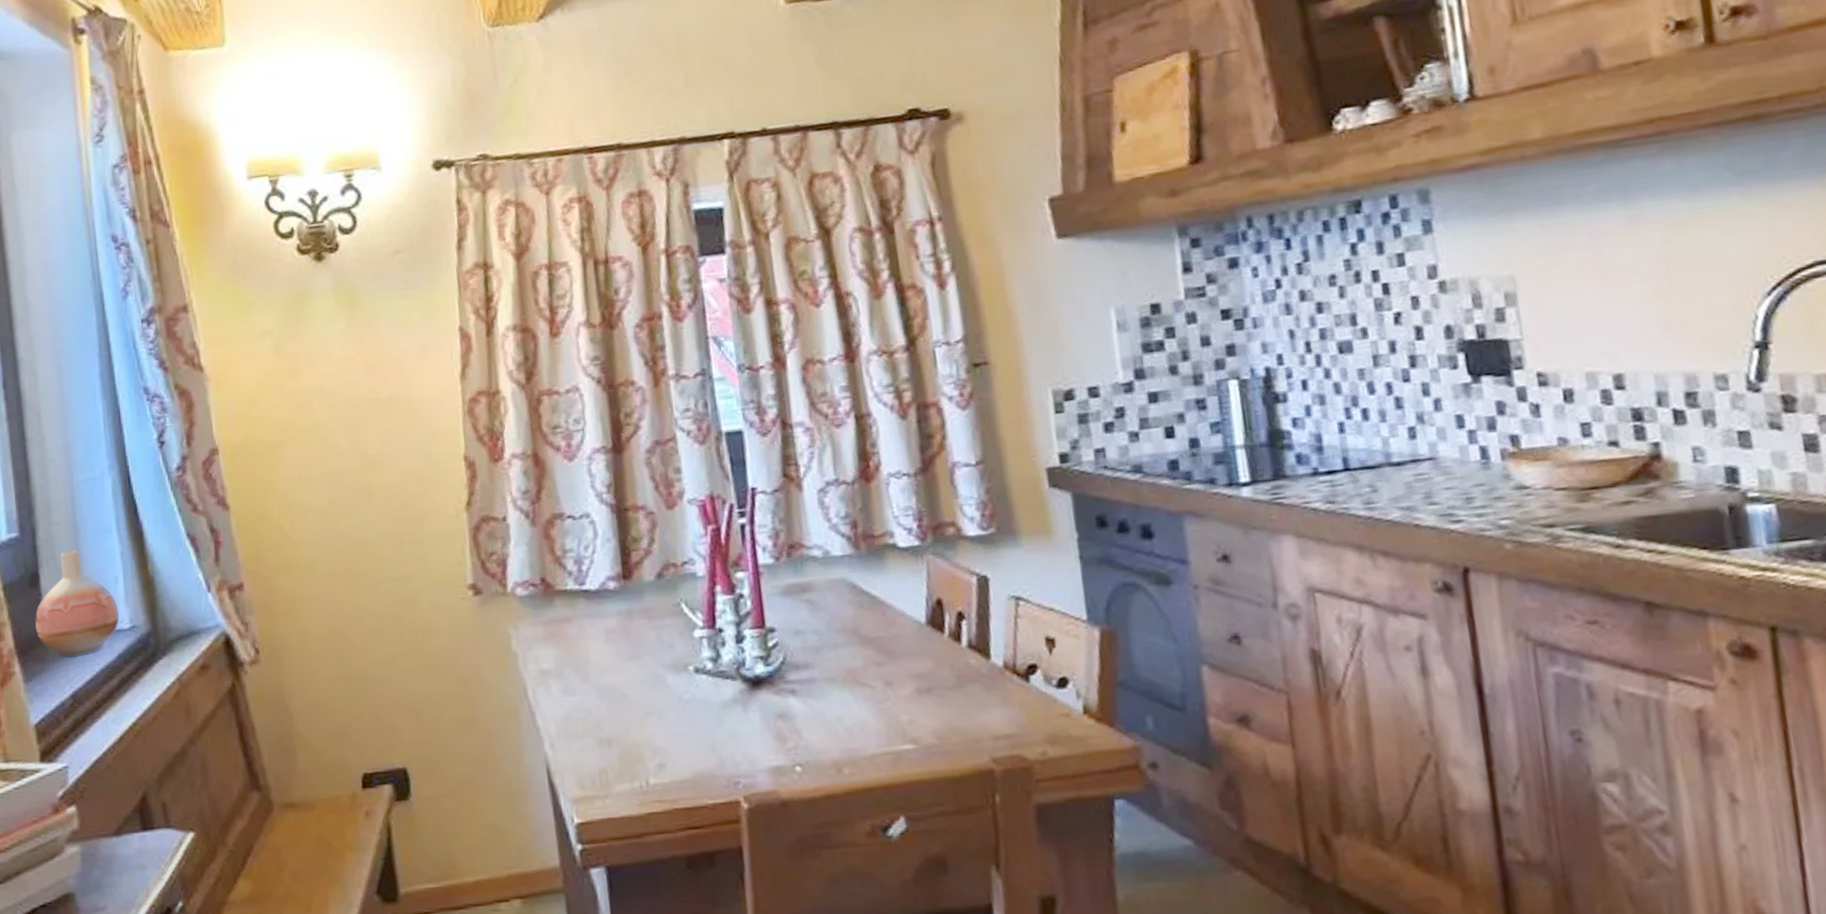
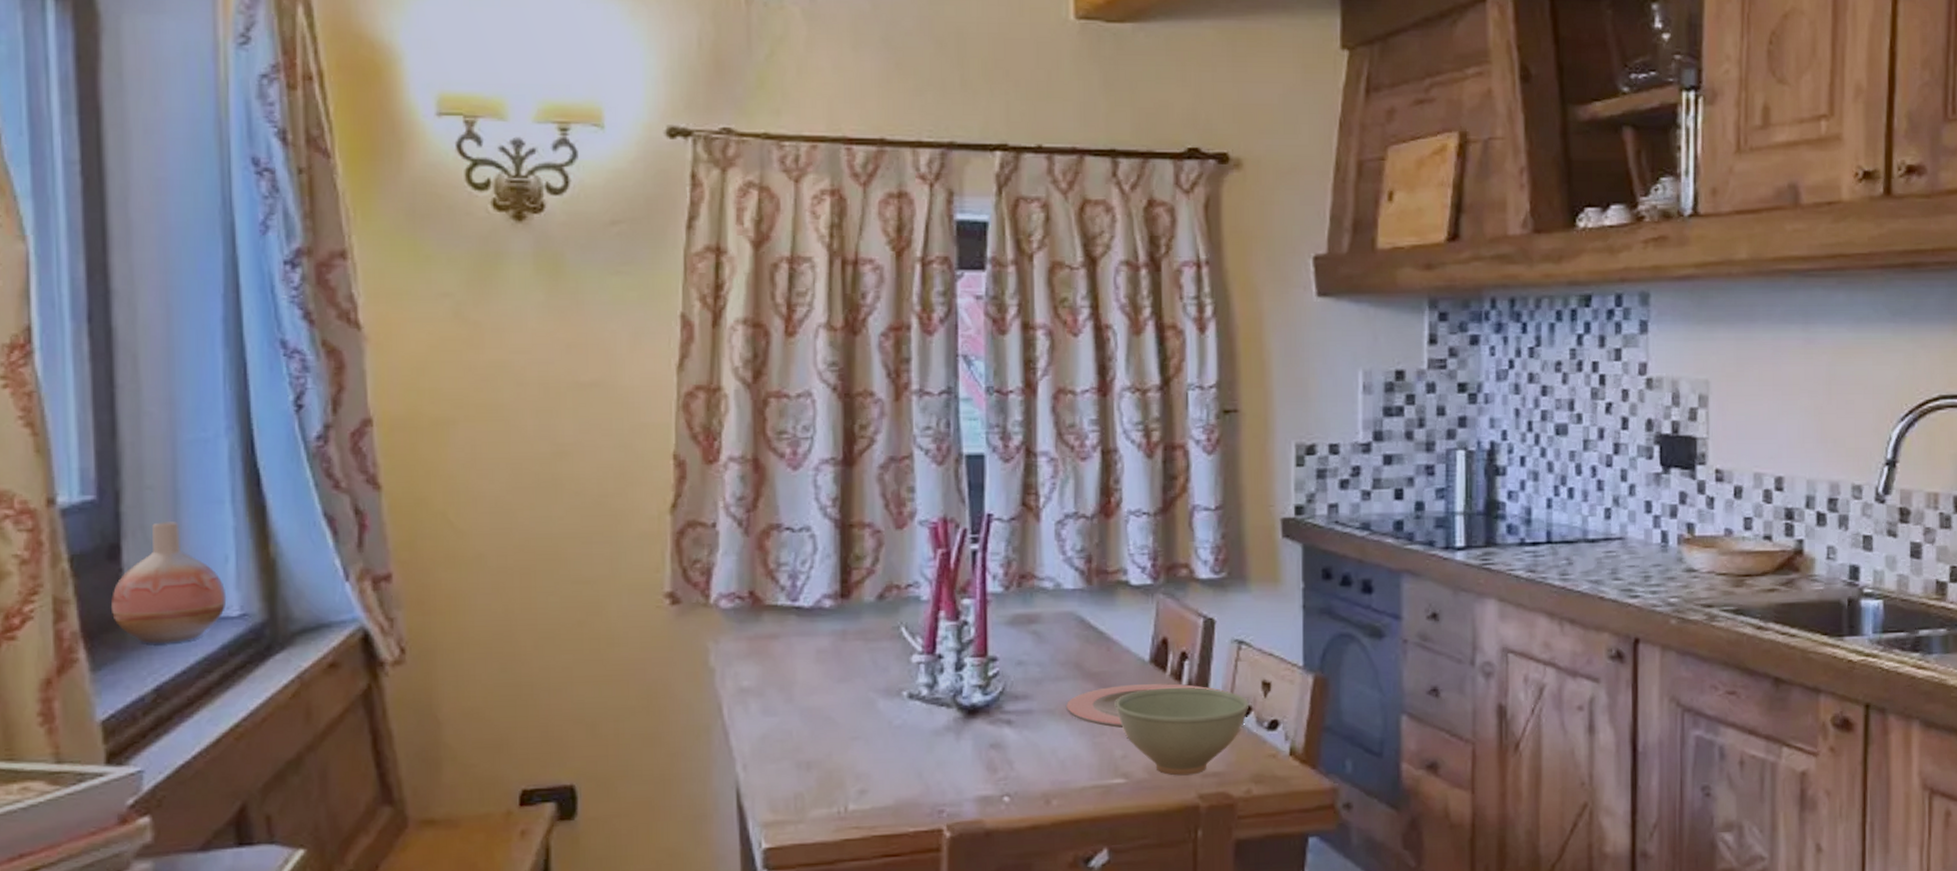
plate: none [846,645,1034,693] -> present [1065,683,1248,728]
bowl: none [895,647,1035,740] -> present [1114,687,1250,776]

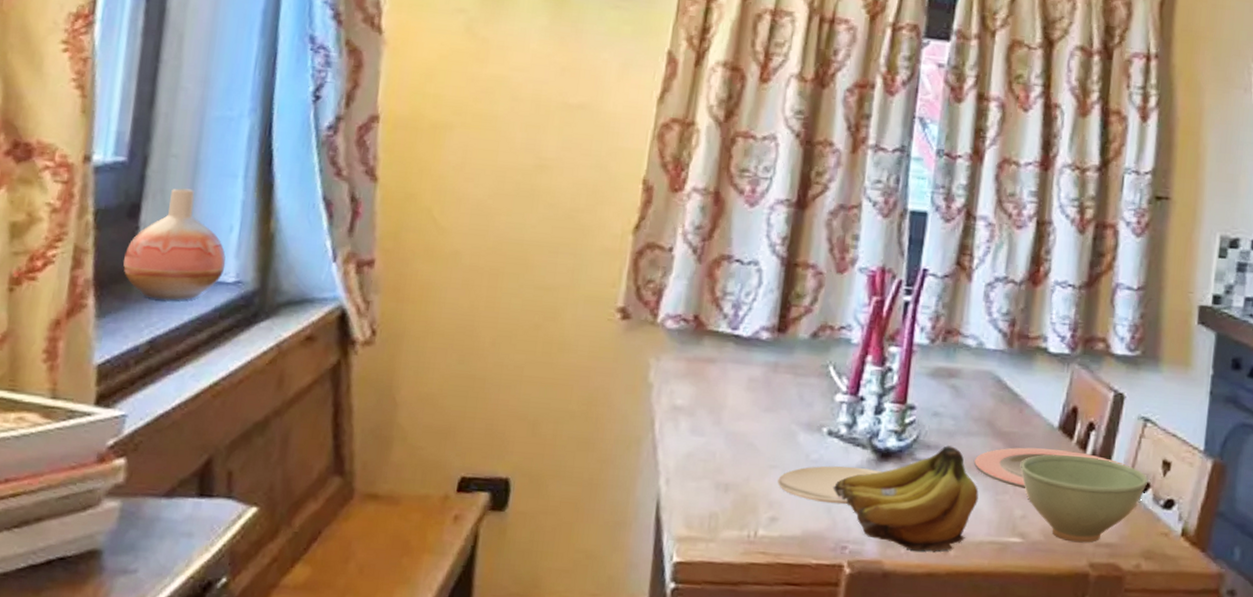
plate: none [862,727,970,769] -> present [777,465,881,505]
fruit: none [921,694,1075,805] -> present [833,445,979,552]

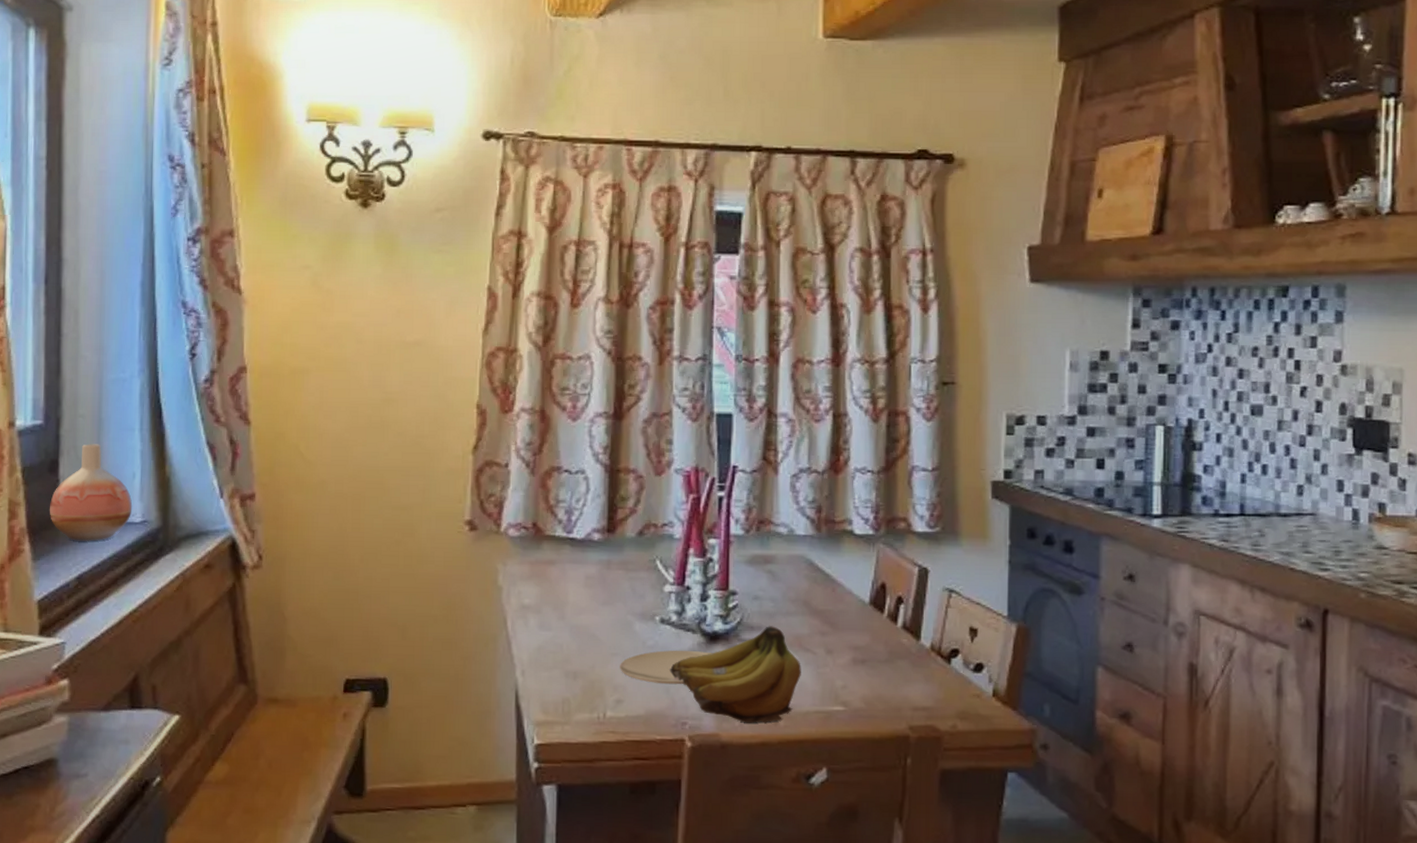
plate: present [973,447,1147,488] -> none [794,622,956,661]
bowl: present [1020,454,1149,543] -> none [837,627,958,708]

